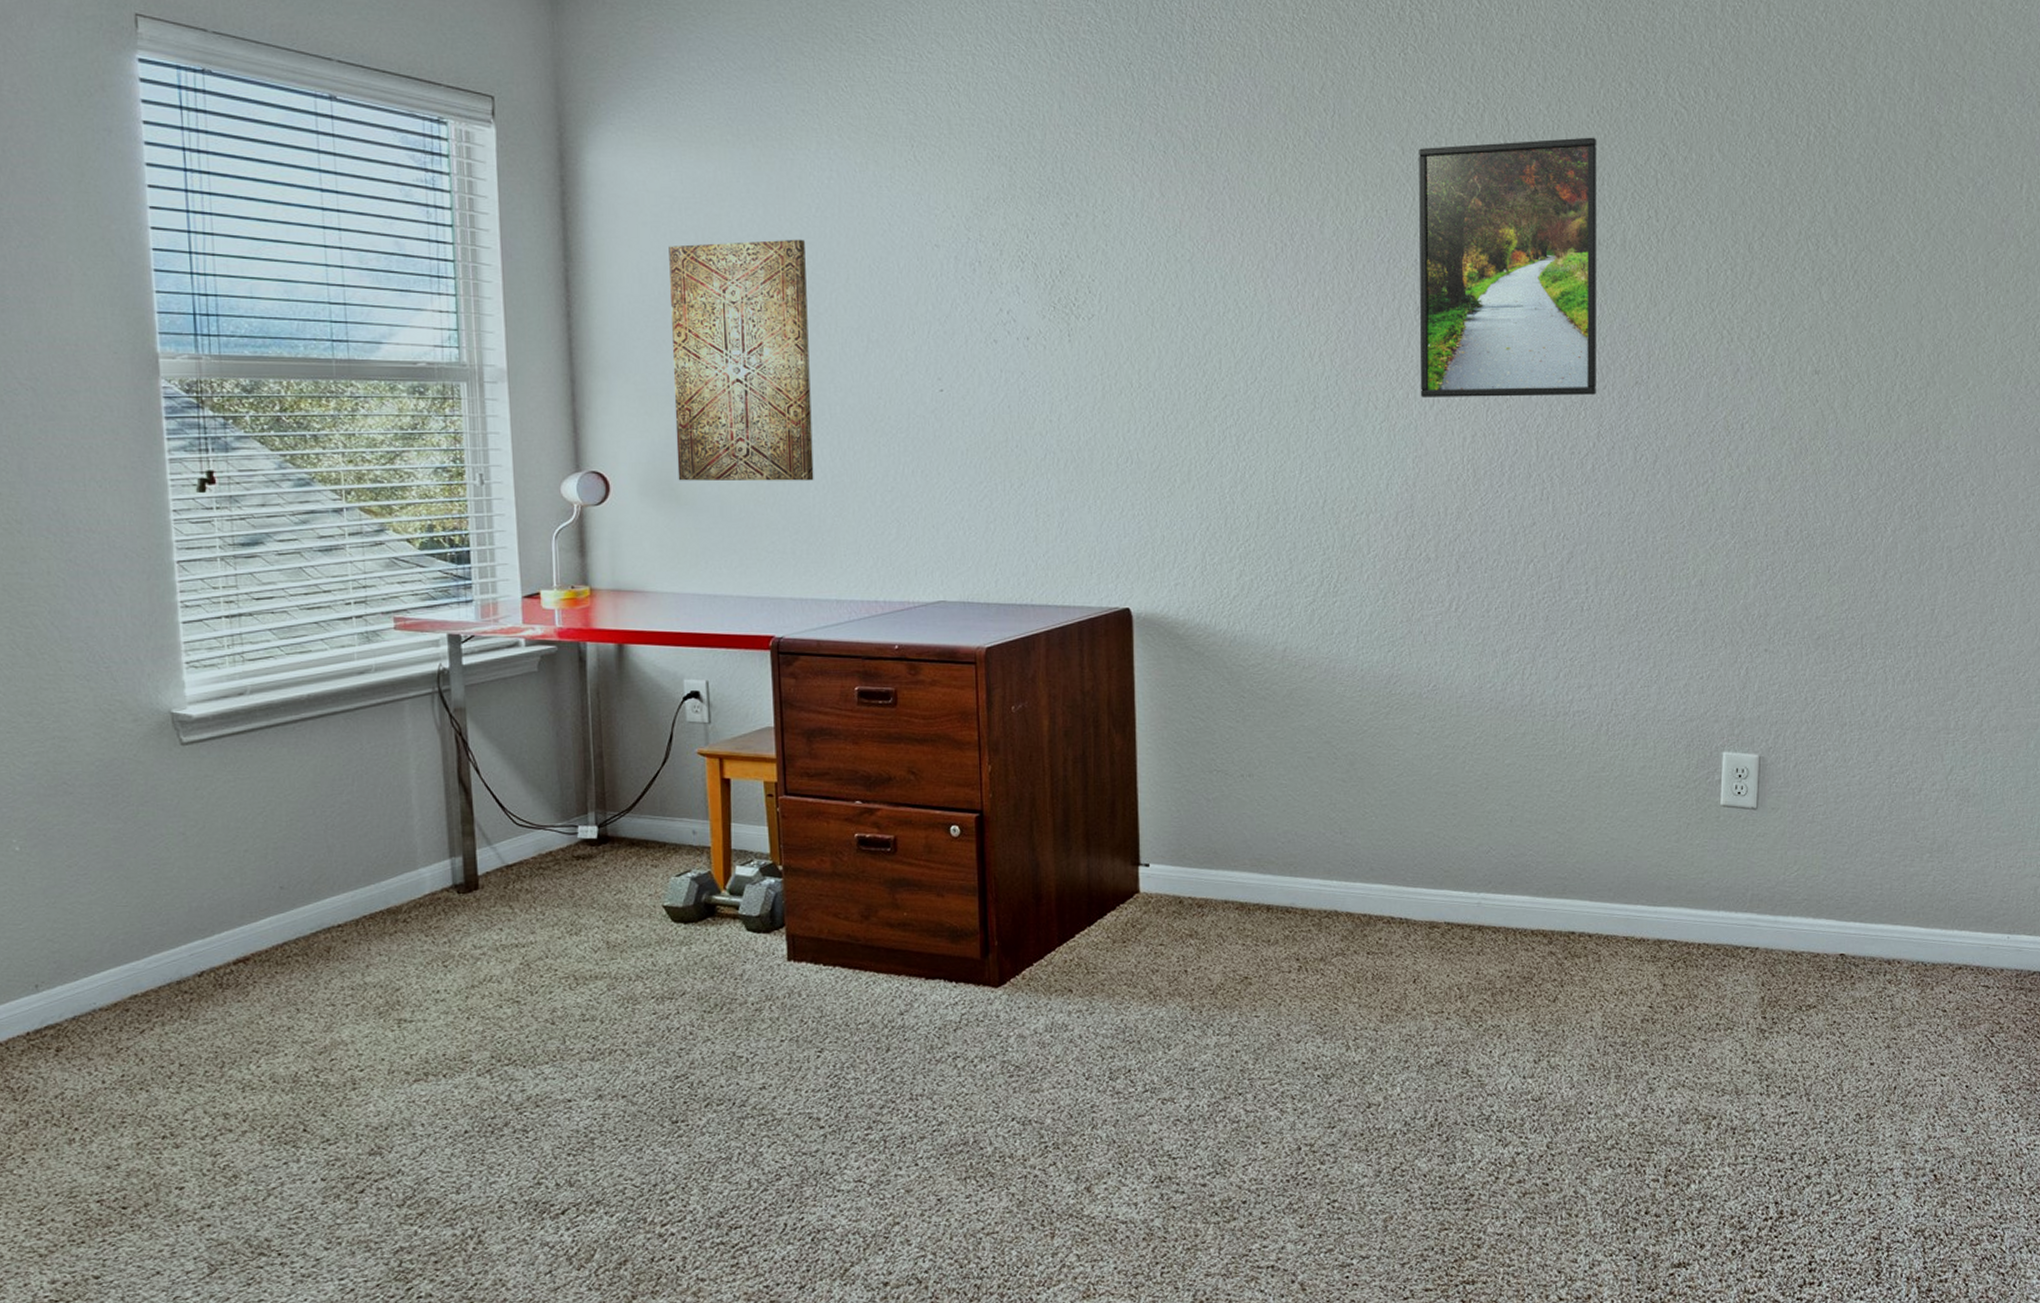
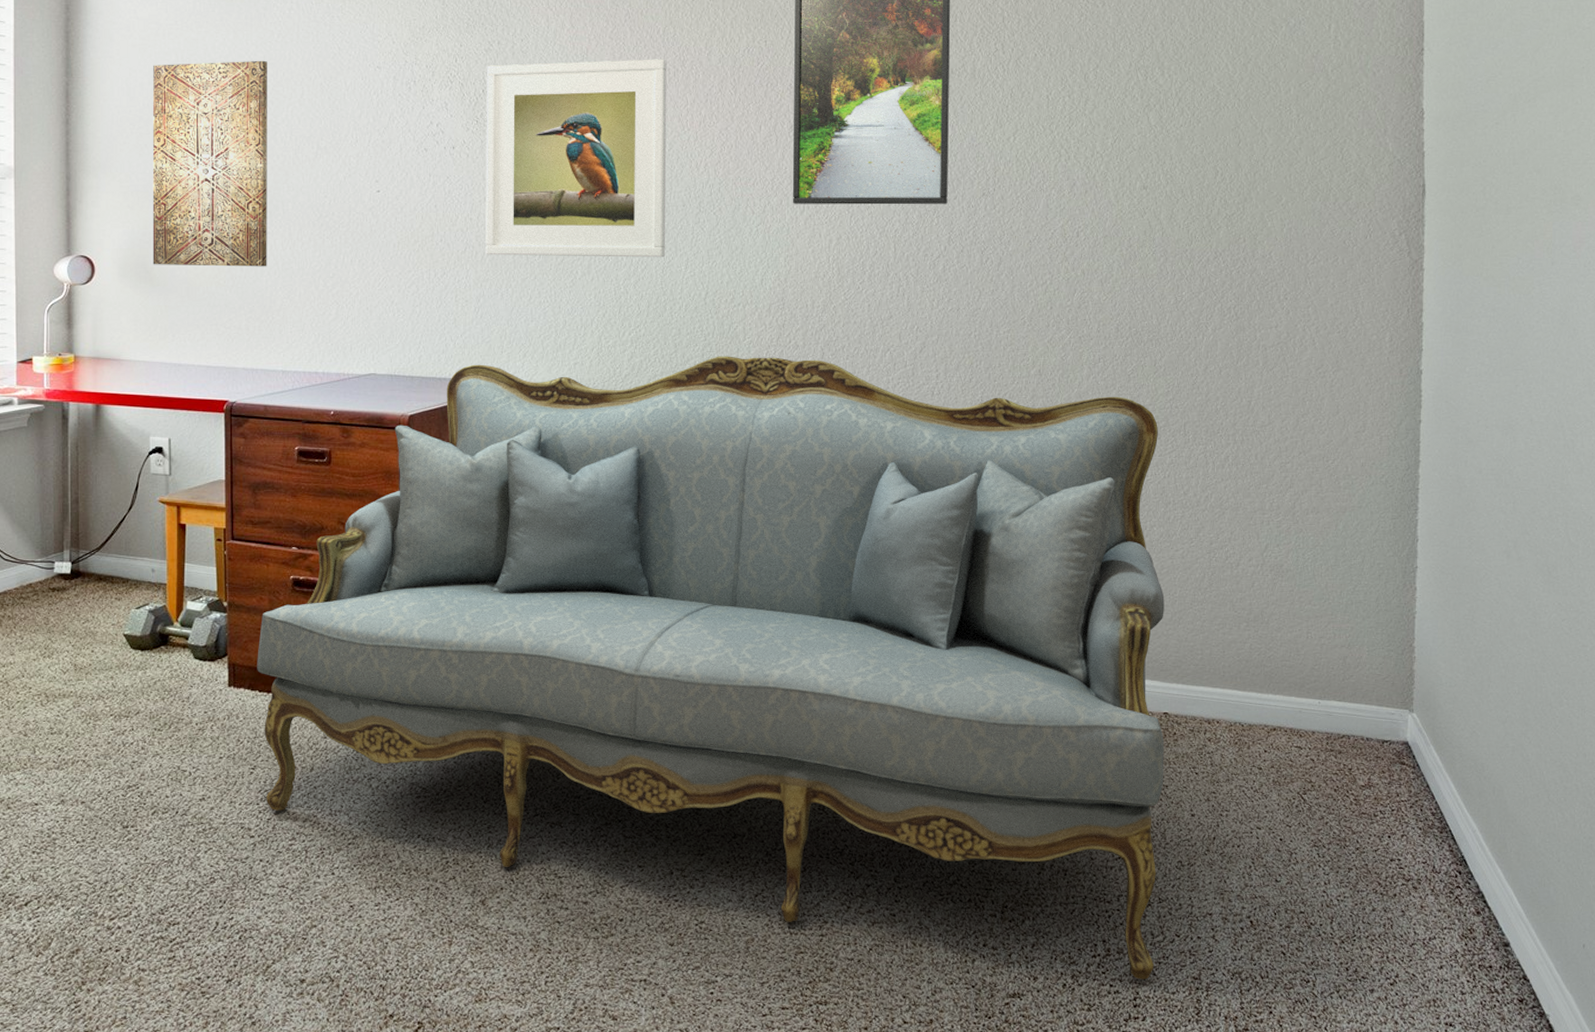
sofa: none [819,572,1841,1242] -> present [257,356,1165,980]
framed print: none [1064,232,1276,463] -> present [485,59,667,258]

